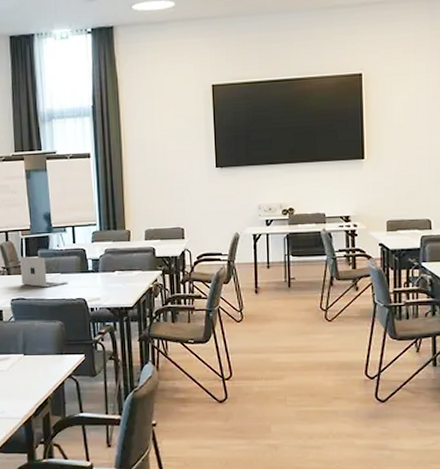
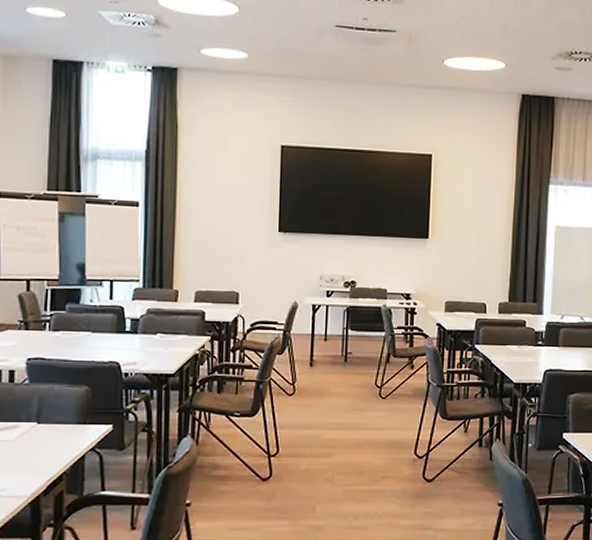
laptop: present [20,256,69,288] -> none [42,309,101,347]

